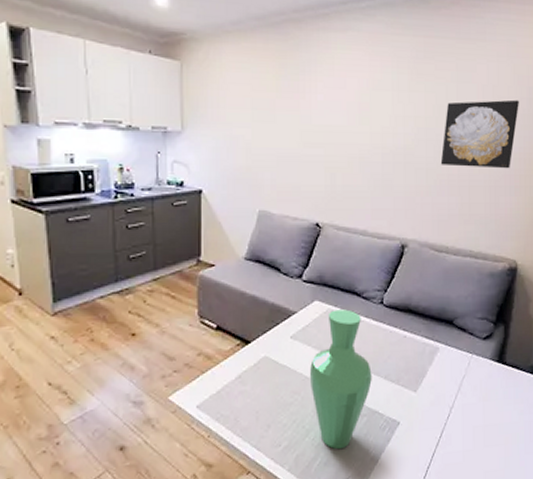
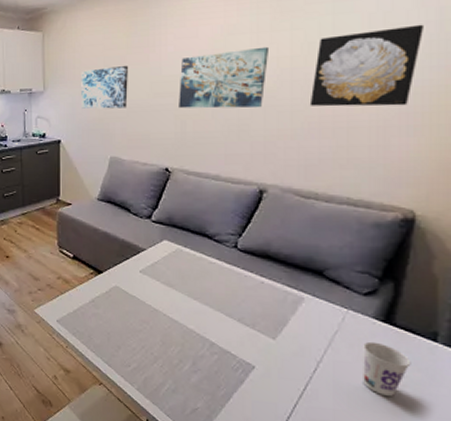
wall art: none [226,109,278,157] -> present [81,65,128,109]
vase: present [310,309,372,450] -> none [159,250,224,381]
wall art: none [328,105,408,165] -> present [179,46,270,109]
cup: none [484,381,517,430] -> present [363,341,411,397]

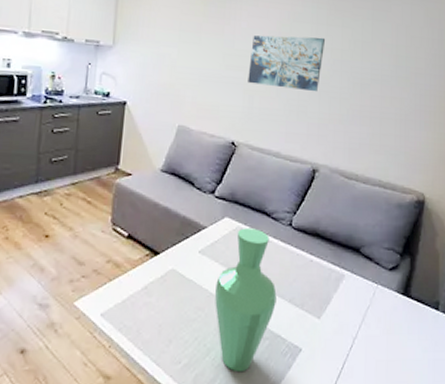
wall art: present [81,65,128,109] -> none [152,31,203,76]
vase: none [159,250,224,381] -> present [215,228,277,373]
wall art: present [309,24,423,107] -> none [354,38,431,104]
cup: present [363,341,411,397] -> none [387,314,422,367]

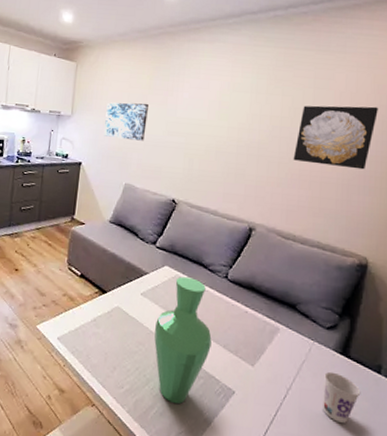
wall art: none [152,31,203,76] -> present [104,102,148,141]
wall art: present [248,35,326,92] -> none [188,104,265,157]
wall art: none [354,38,431,104] -> present [293,105,378,170]
cup: none [387,314,422,367] -> present [323,371,361,424]

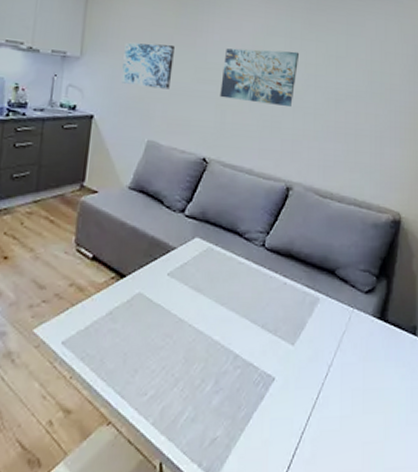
vase: present [154,276,212,405] -> none [184,249,249,404]
wall art: none [188,104,265,157] -> present [220,48,300,108]
wall art: present [293,105,378,170] -> none [328,53,405,121]
cup: present [323,371,361,424] -> none [364,340,399,396]

